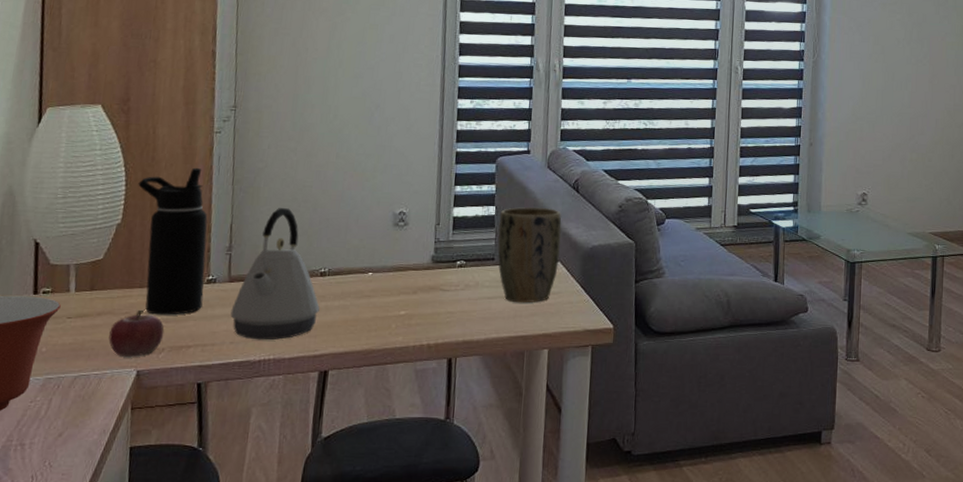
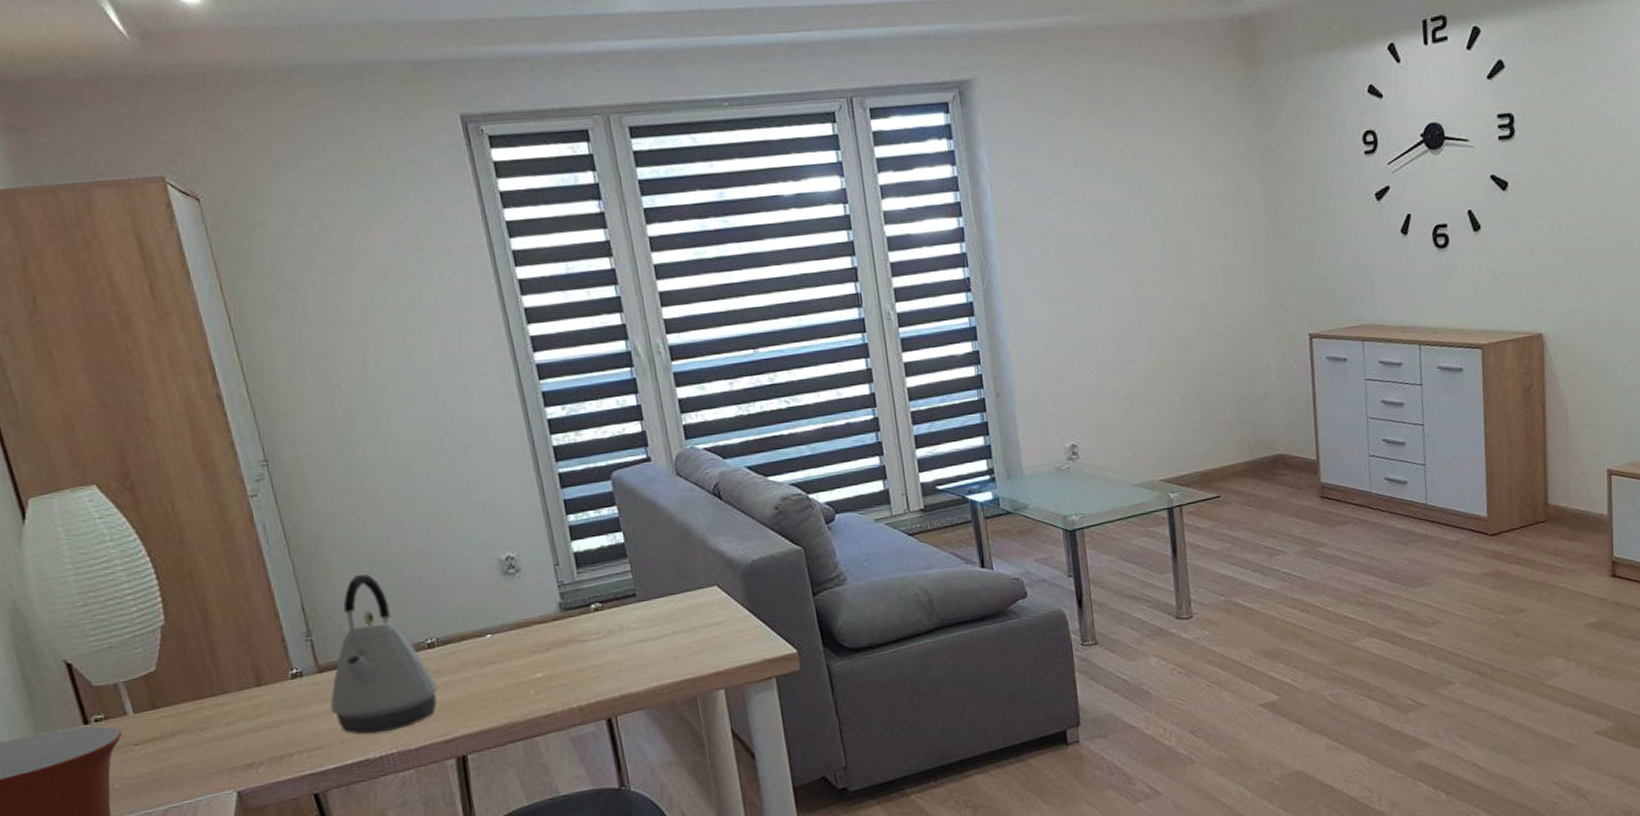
fruit: present [108,309,164,357] -> none [190,721,258,779]
water bottle: present [138,167,208,315] -> none [172,542,294,725]
plant pot: present [497,206,562,303] -> none [630,524,716,642]

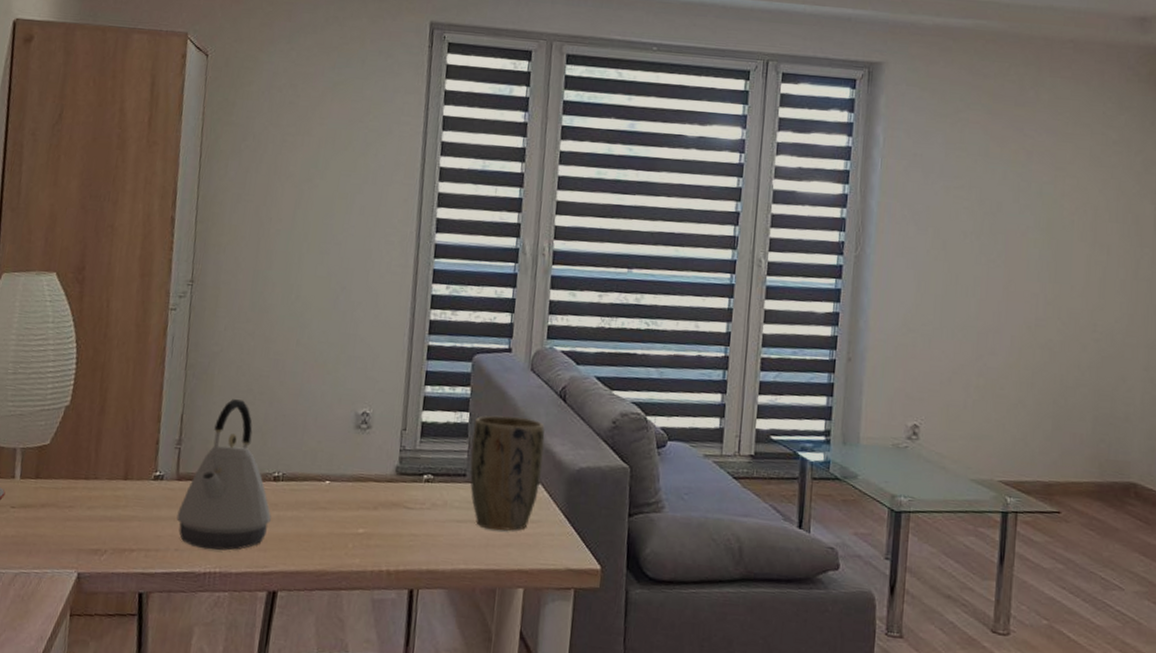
plant pot: none [630,524,716,642] -> present [470,415,545,531]

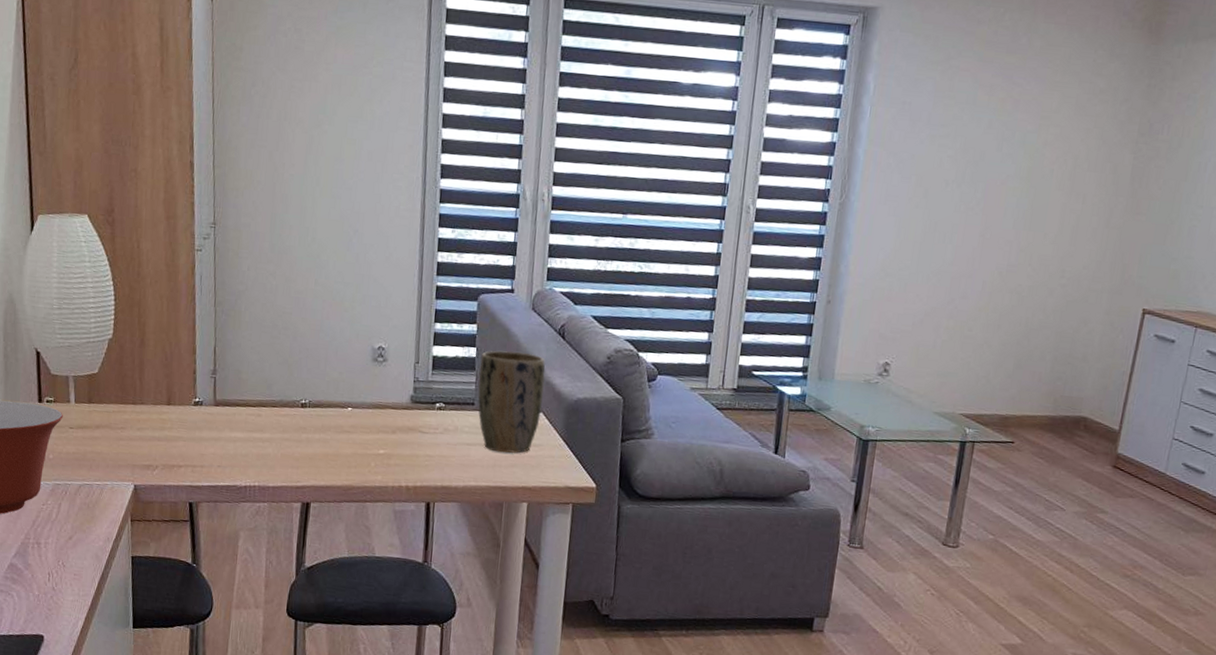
kettle: present [176,399,272,551] -> none [217,334,301,468]

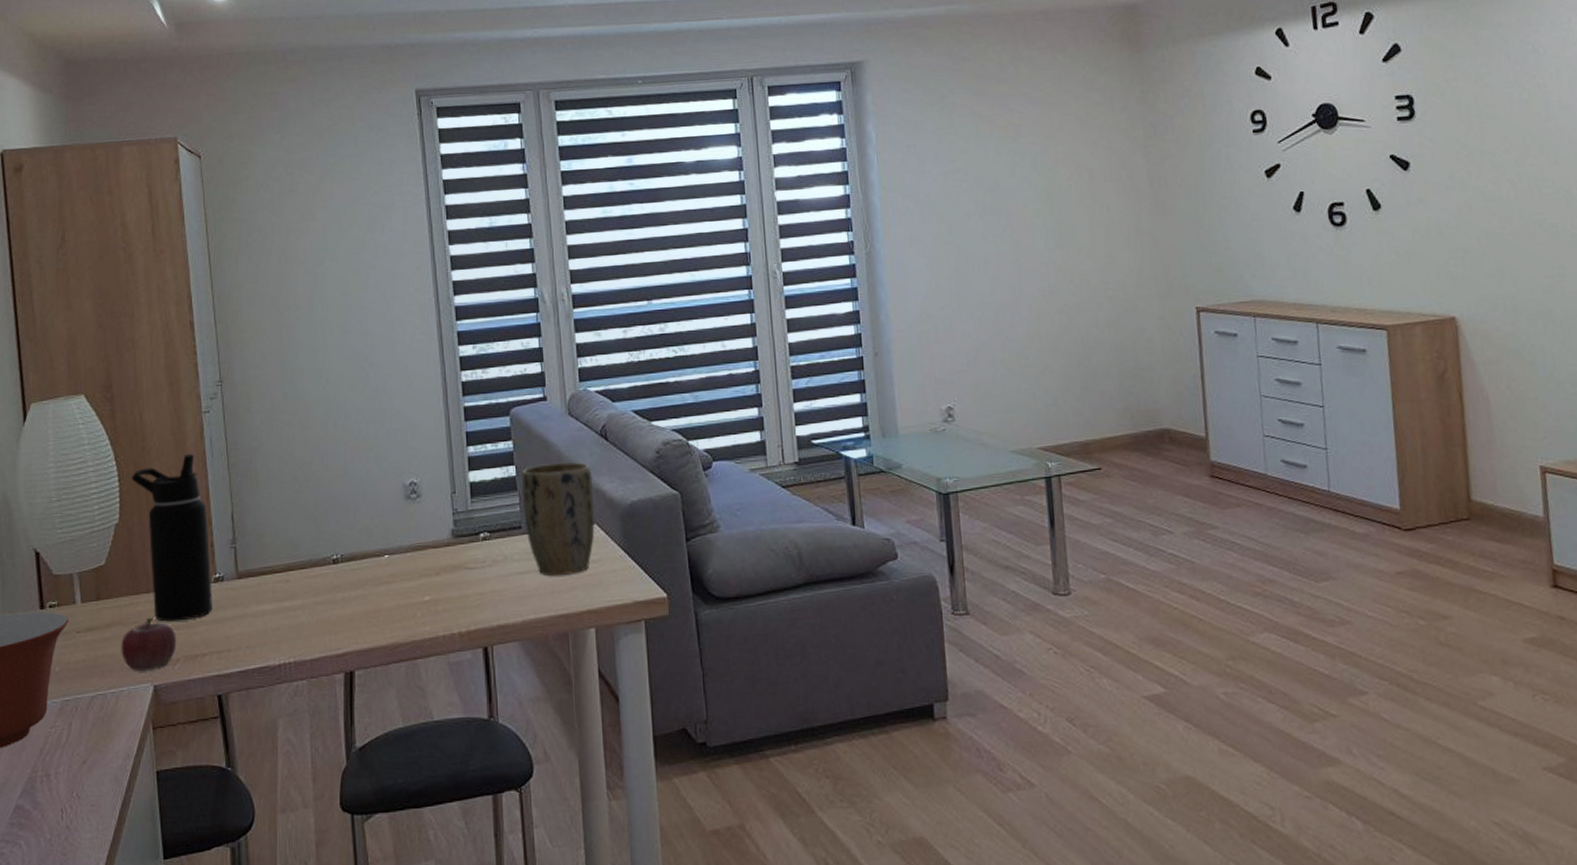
fruit: none [107,426,157,472] -> present [121,617,177,671]
water bottle: none [126,285,193,434] -> present [131,453,213,622]

